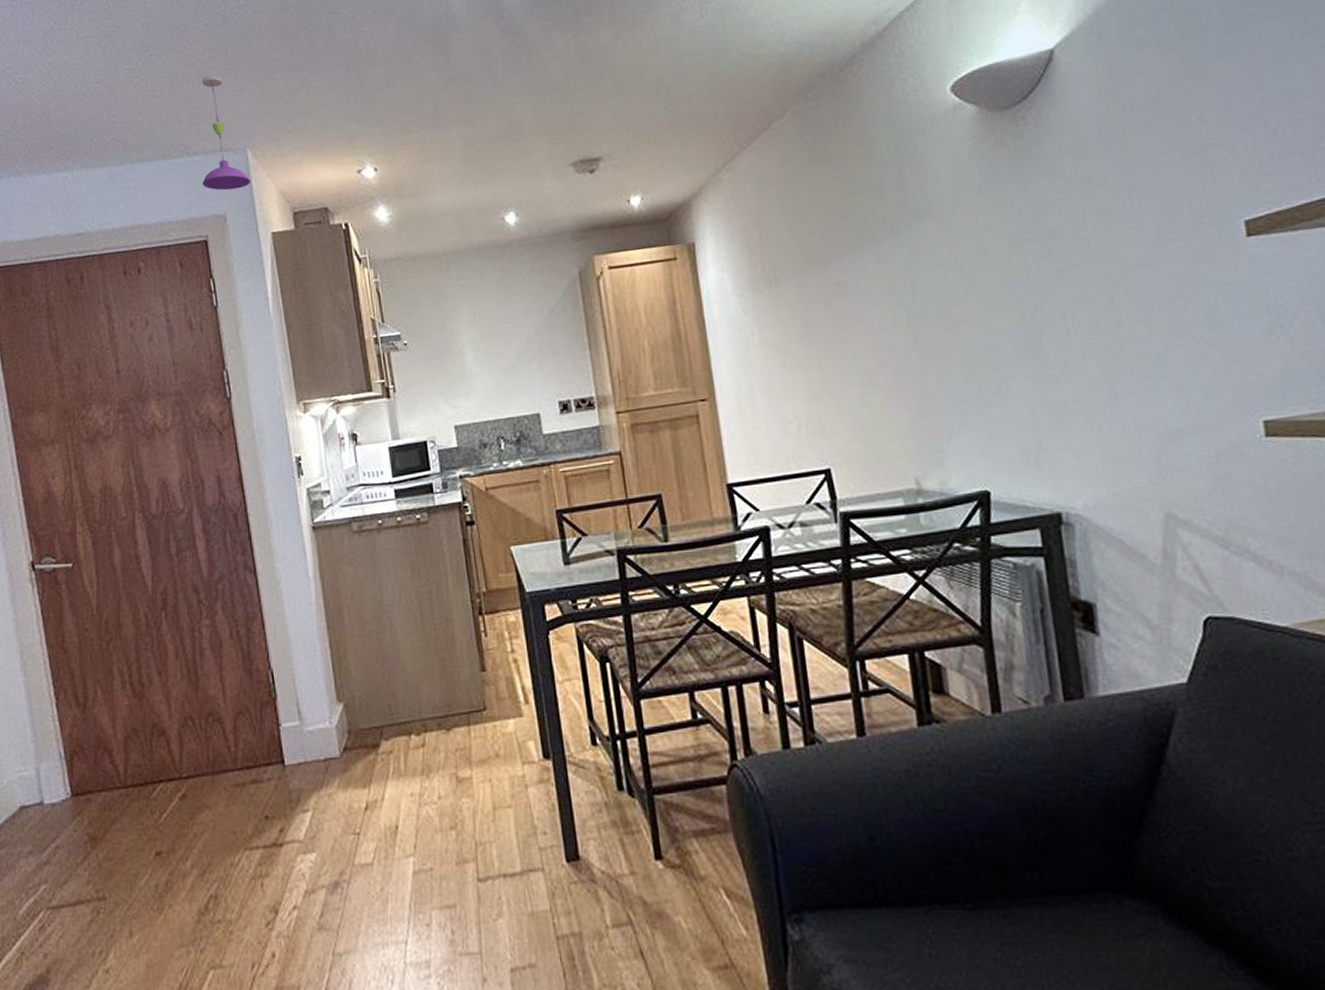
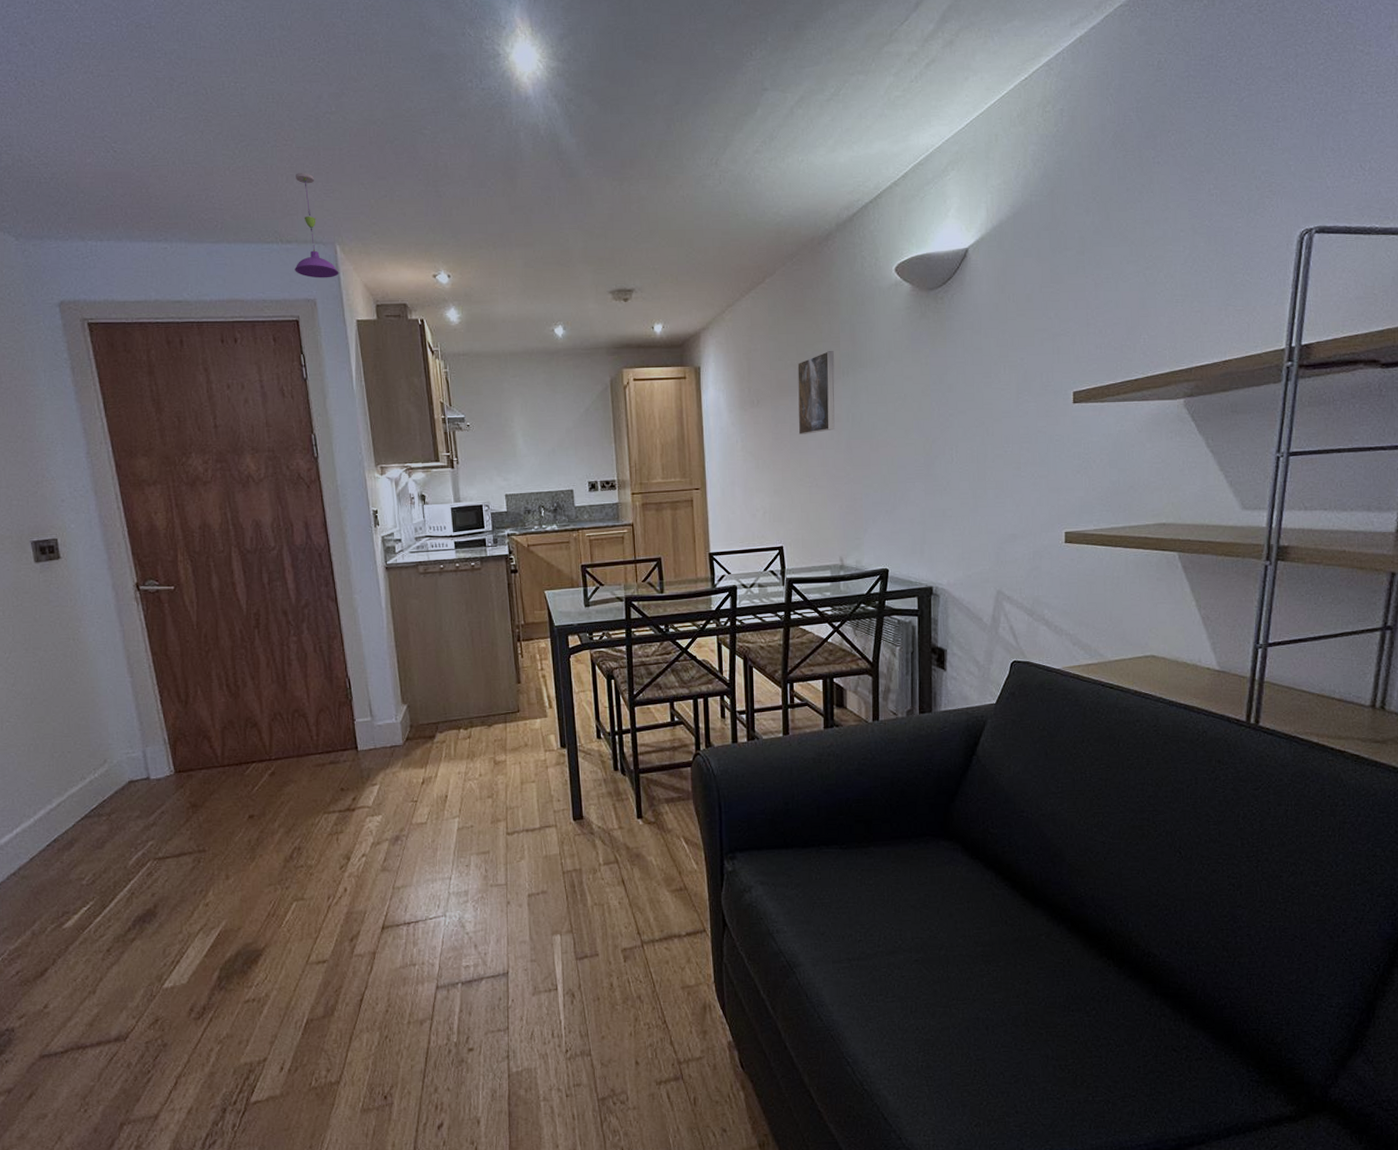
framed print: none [826,203,889,317] -> present [797,350,835,434]

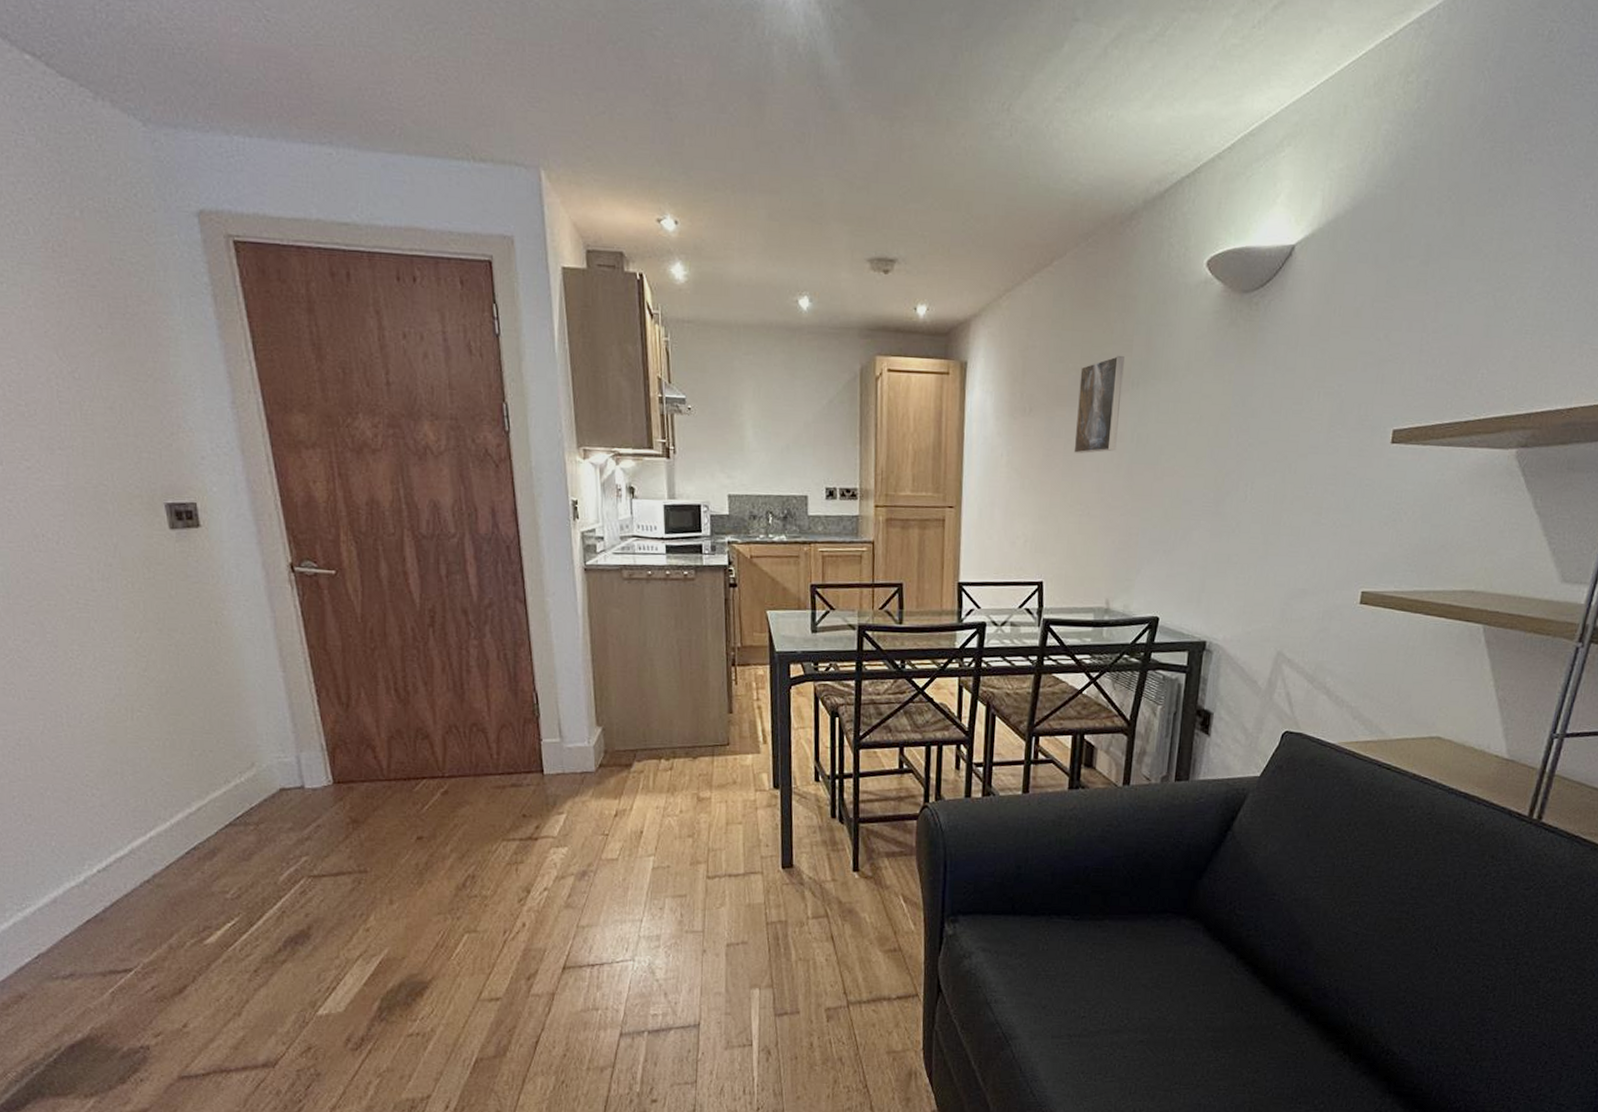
pendant light: present [295,173,339,278] -> none [489,72,543,211]

